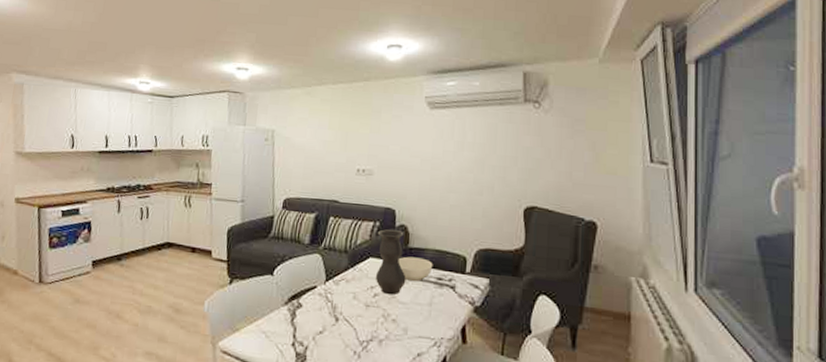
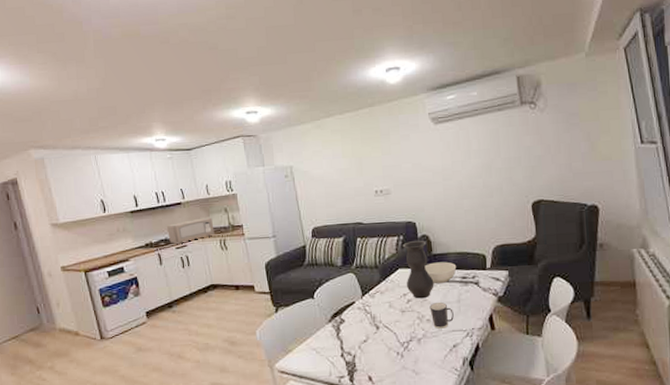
microwave: none [132,169,182,193] -> present [166,217,215,244]
mug: none [397,302,423,333] -> present [429,303,454,329]

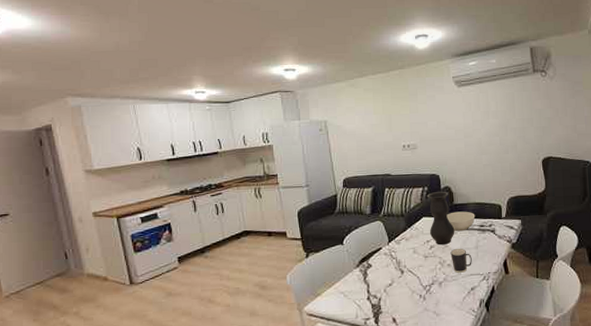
microwave: present [166,217,215,244] -> none [202,167,250,192]

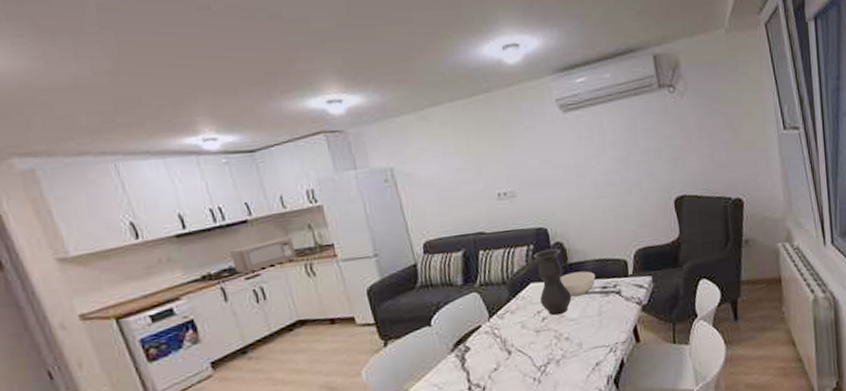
microwave: none [202,167,250,192] -> present [229,237,297,274]
mug: present [450,249,472,273] -> none [567,317,595,347]

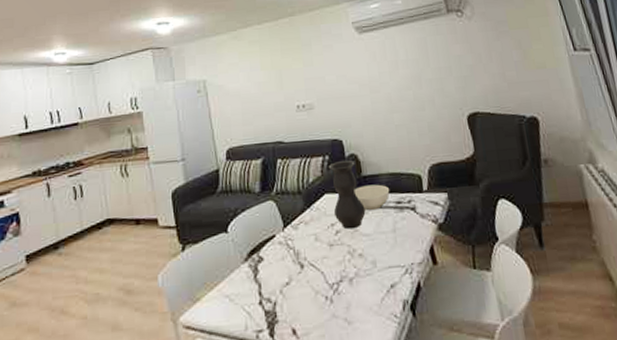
microwave: present [229,237,297,274] -> none [59,139,115,171]

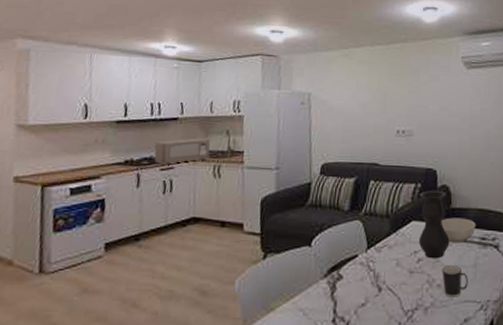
microwave: none [59,139,115,171] -> present [154,138,211,165]
mug: none [361,233,390,265] -> present [442,265,468,298]

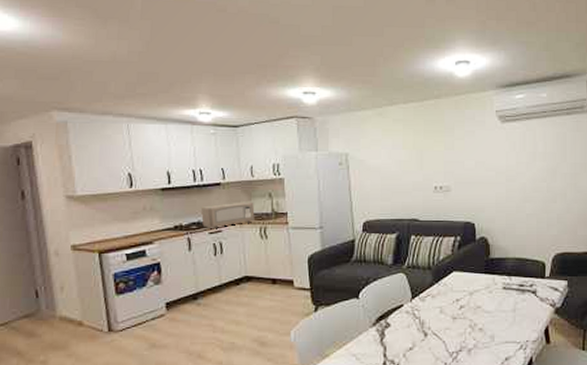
vase: present [418,191,450,259] -> none [459,243,490,306]
bowl: present [441,217,476,244] -> none [481,267,514,291]
mug: present [442,265,468,298] -> none [483,311,508,339]

